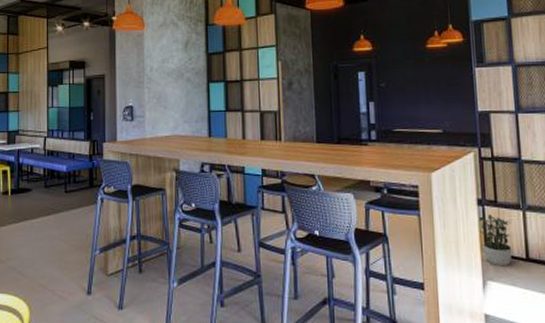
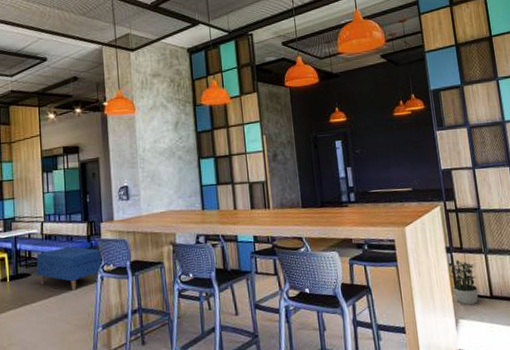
bench: none [37,164,103,211] -> present [36,246,102,292]

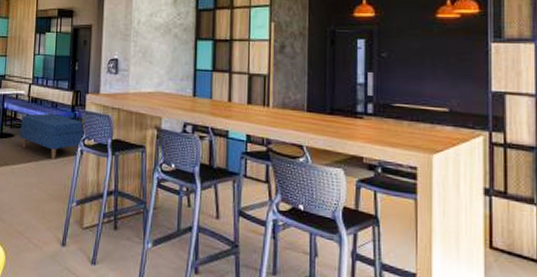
potted plant: present [447,260,479,305] -> none [482,206,523,265]

